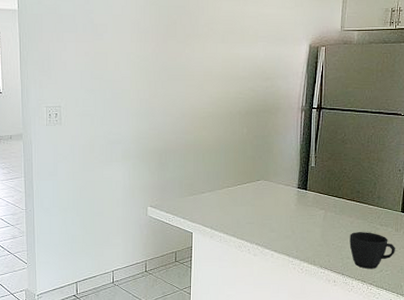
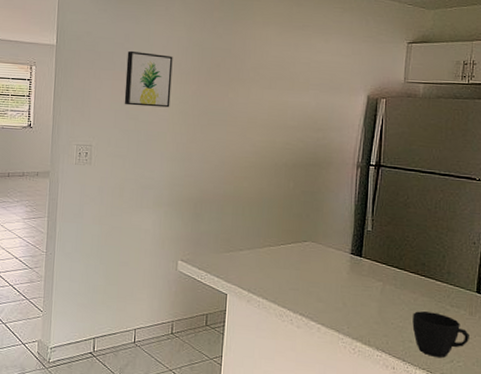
wall art: none [88,12,132,66] -> present [124,50,173,108]

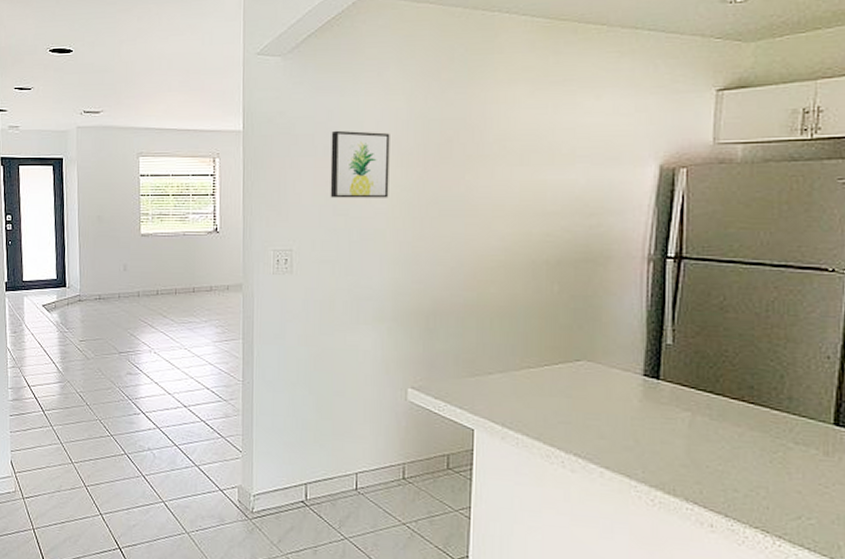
cup: present [412,311,469,358] -> none [737,450,825,513]

